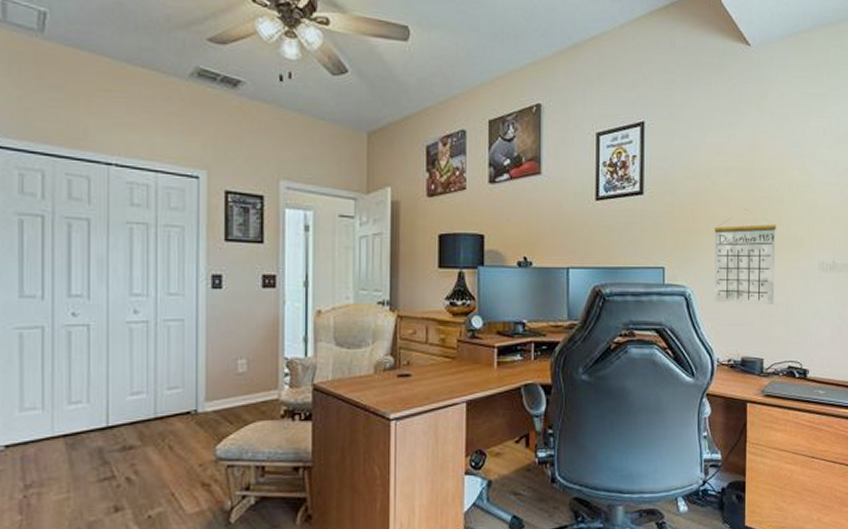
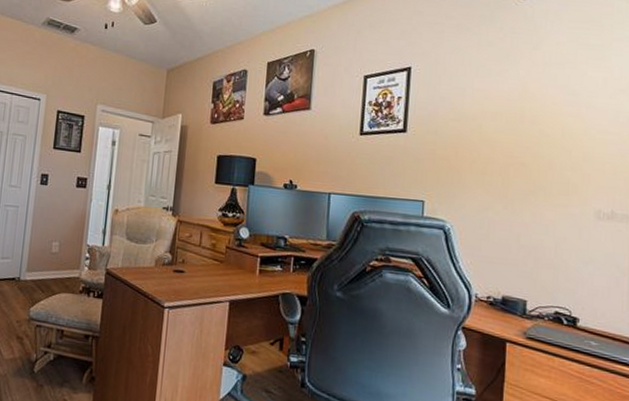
calendar: present [713,209,776,306] -> none [475,152,546,249]

